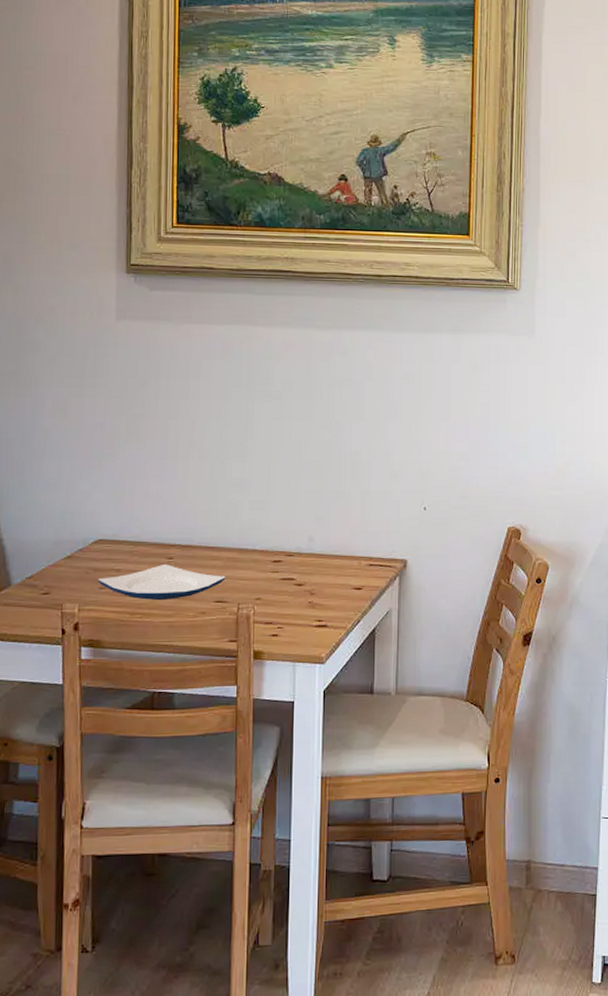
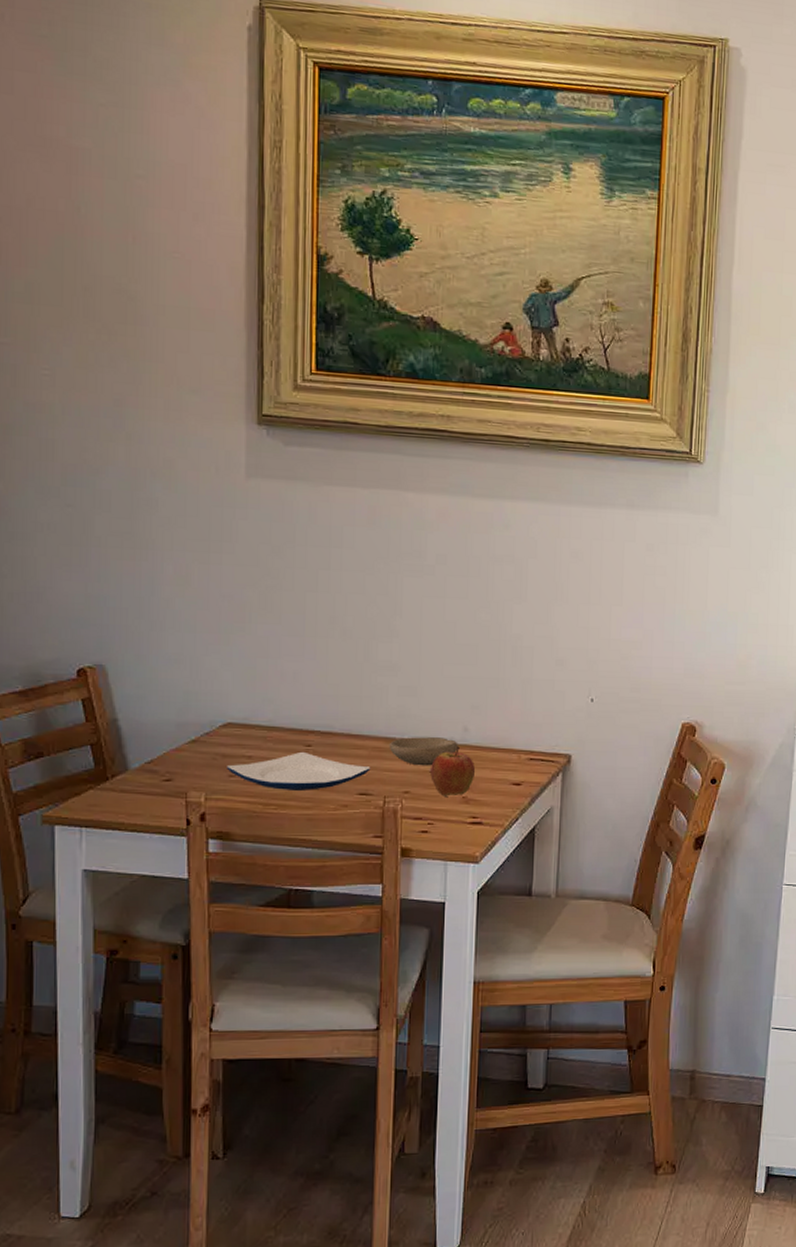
bowl: none [242,547,304,574] -> present [388,737,458,766]
apple: none [280,555,319,602] -> present [430,746,475,797]

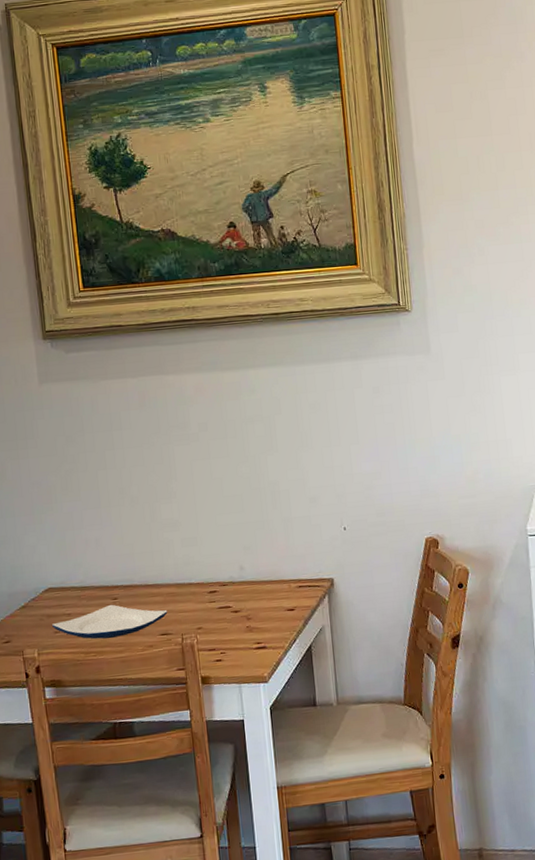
bowl: present [388,737,458,766] -> none [180,577,238,605]
apple: present [430,746,475,797] -> none [217,583,254,628]

